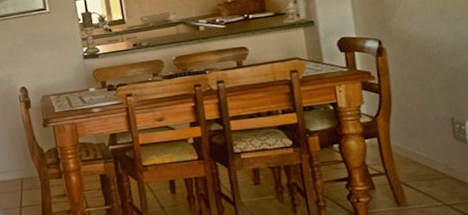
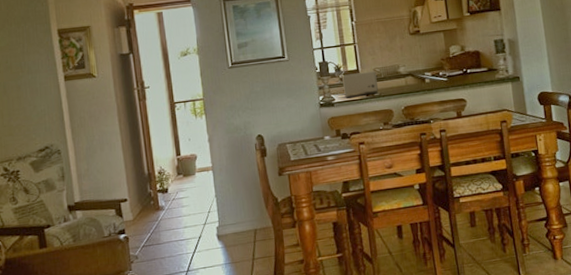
toaster: none [106,20,147,49] -> present [341,71,378,99]

